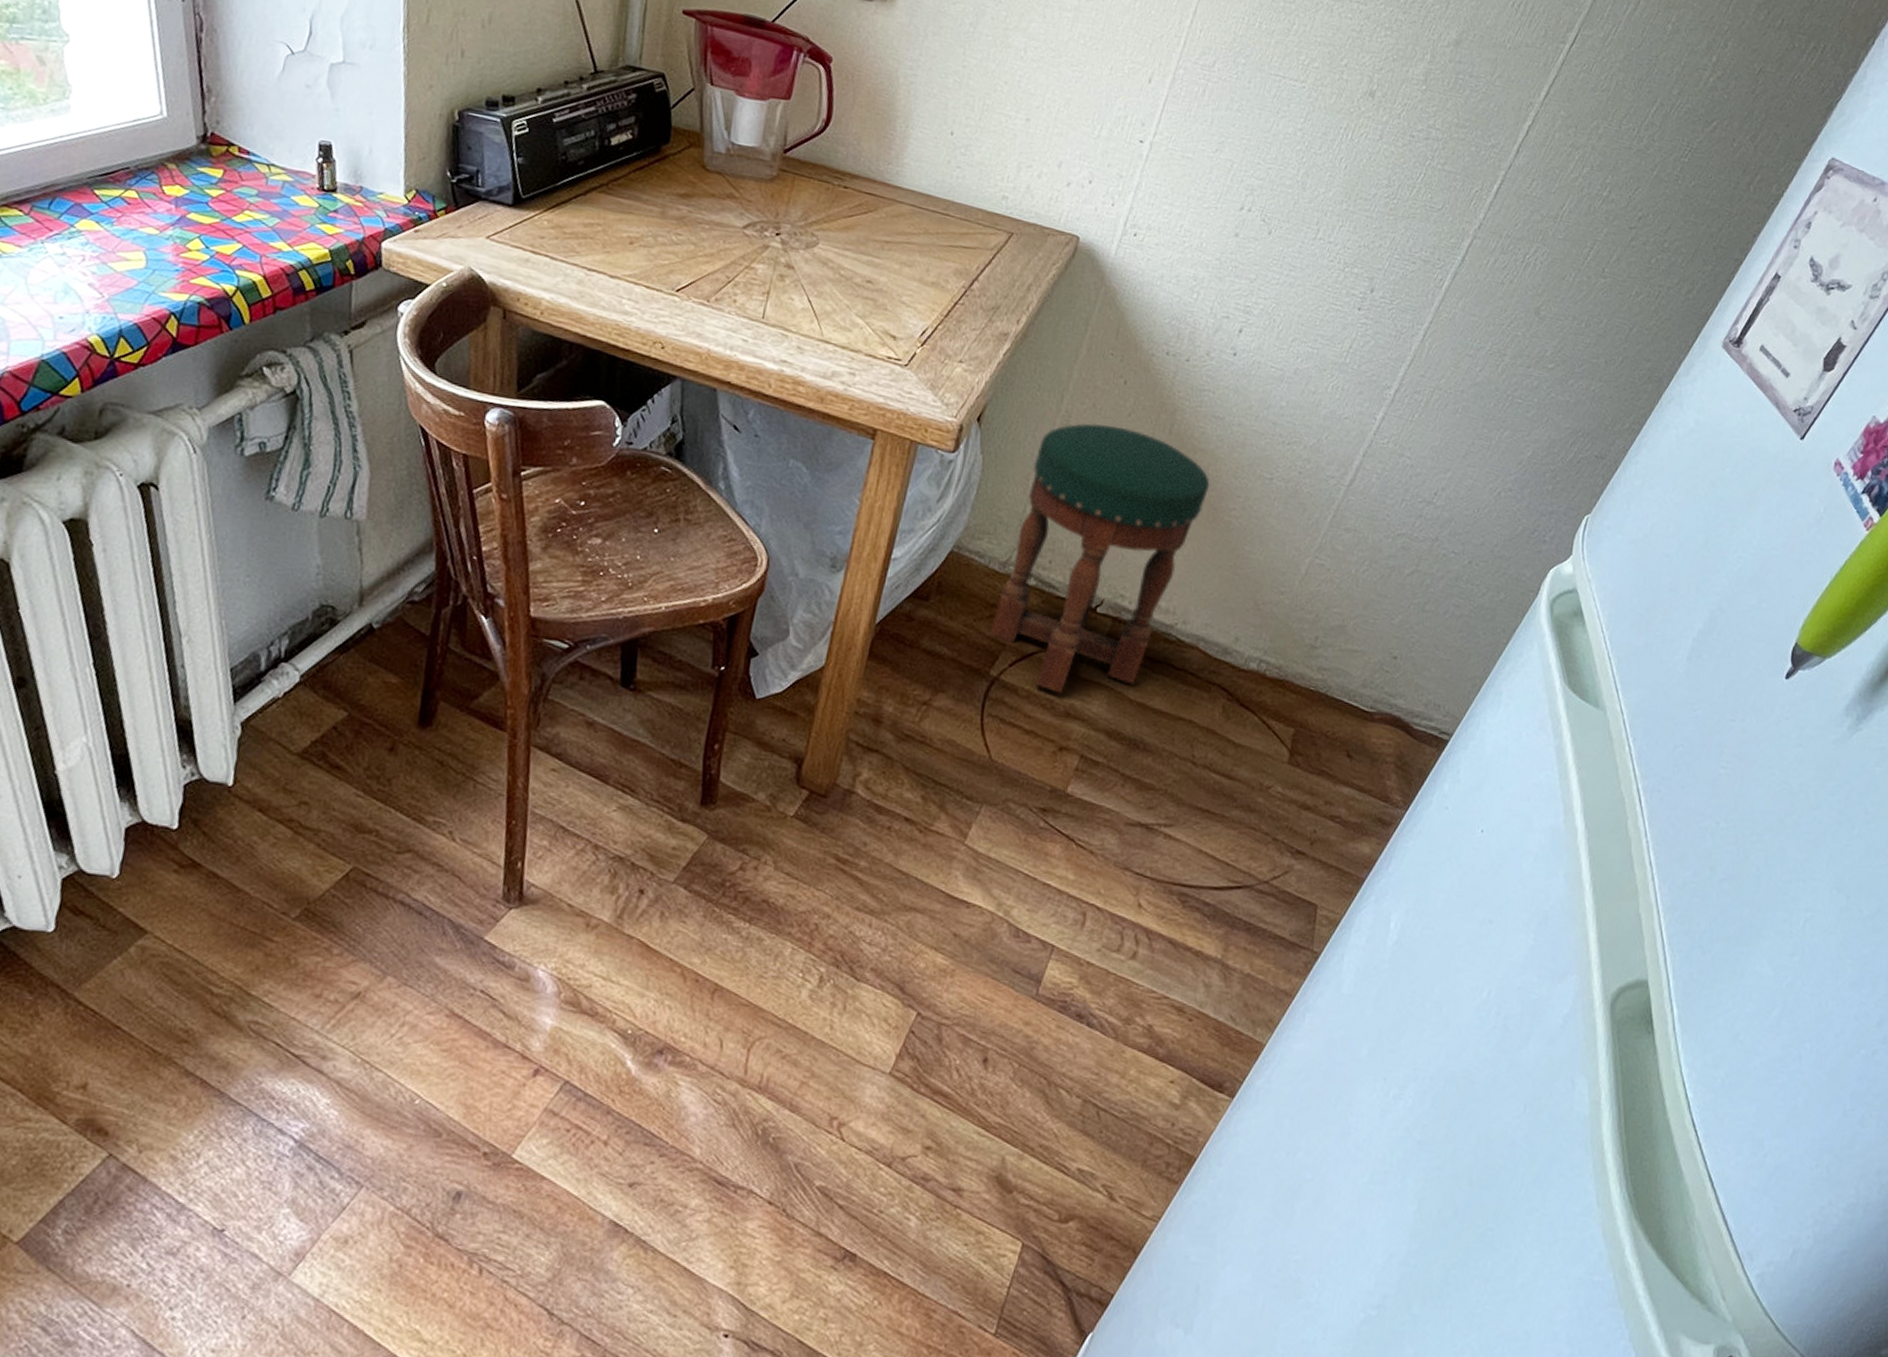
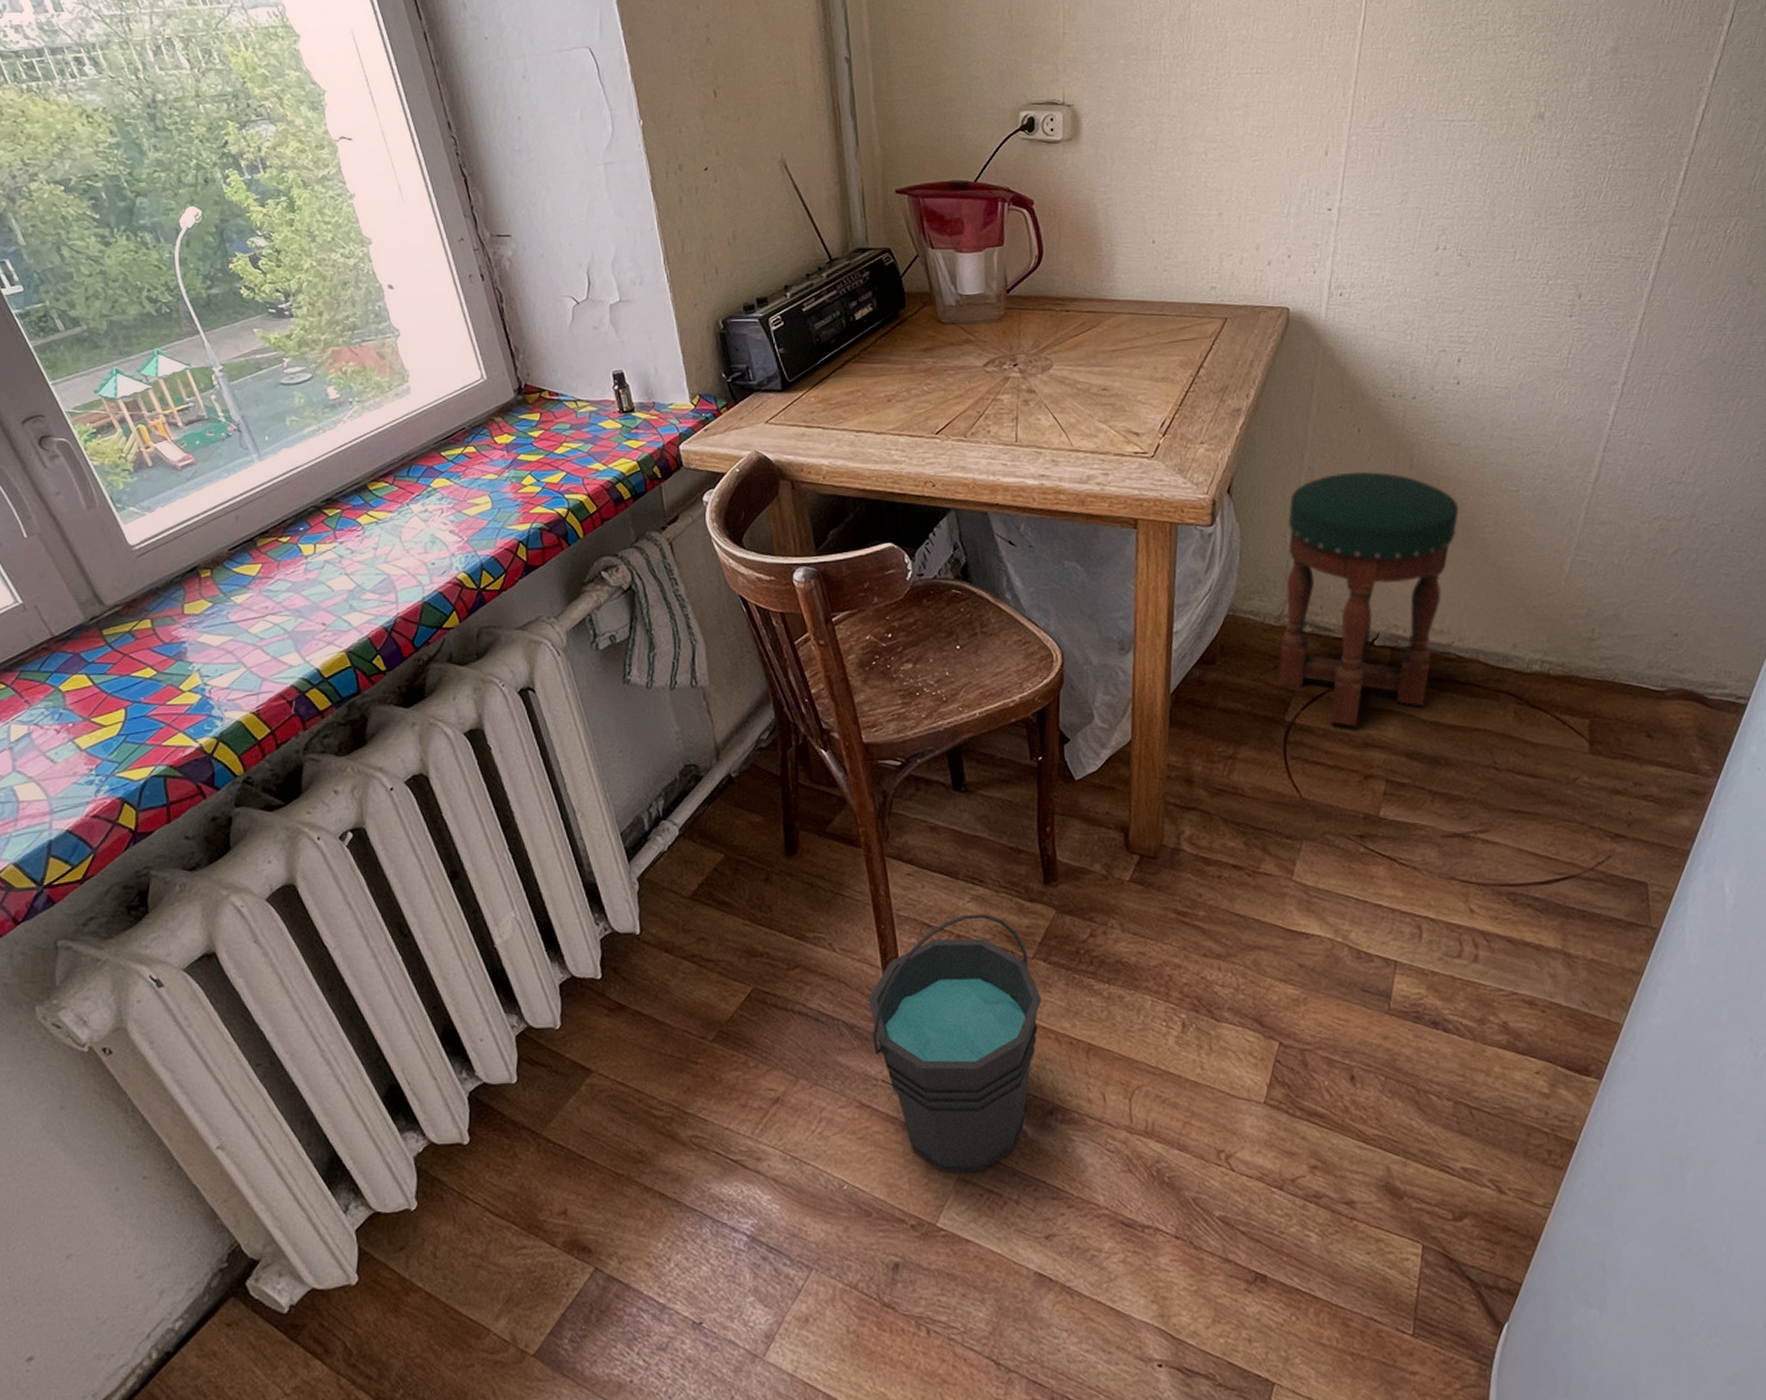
bucket: none [478,823,674,1105] -> present [867,913,1042,1172]

